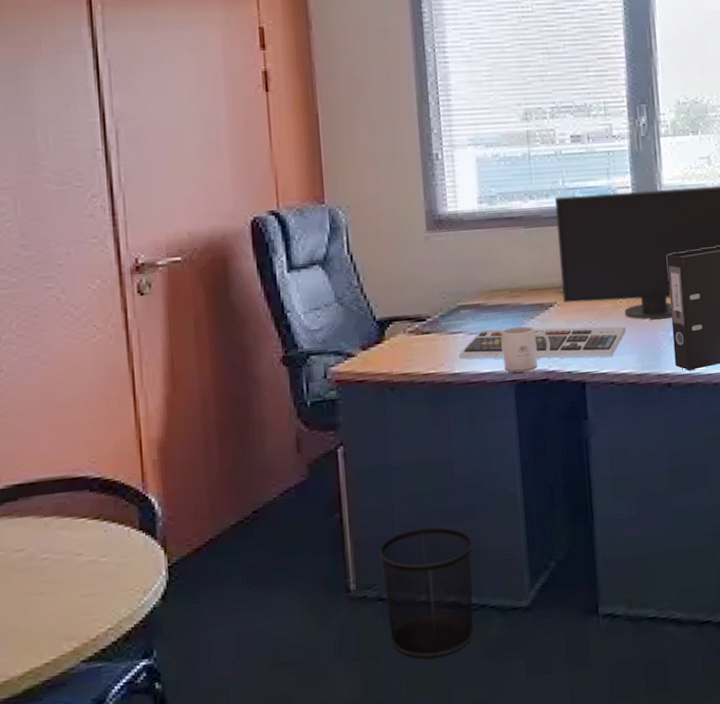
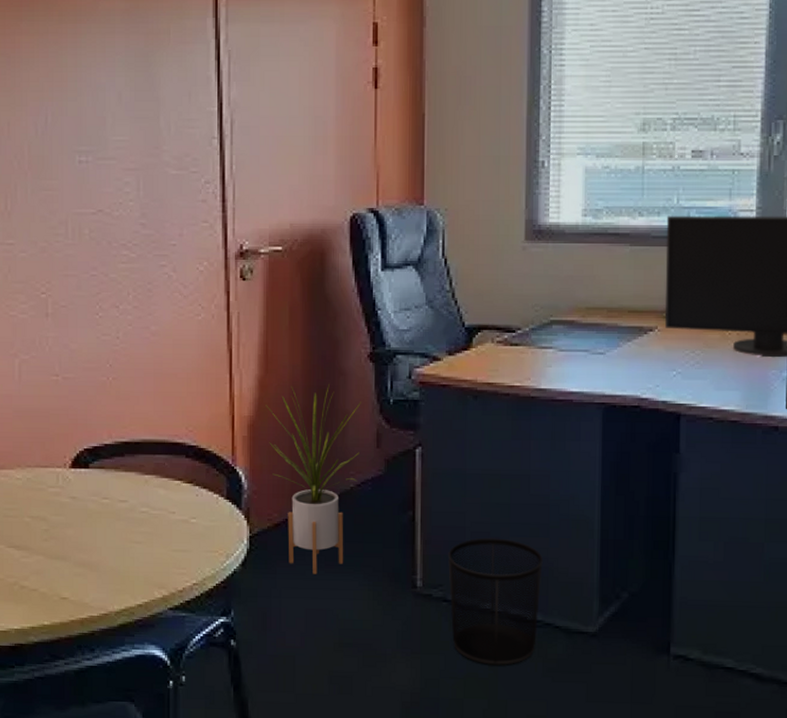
house plant: none [175,394,280,596] -> present [266,384,361,574]
computer keyboard: present [459,326,627,360] -> none [547,347,733,392]
mug: present [500,326,550,373] -> none [592,348,646,397]

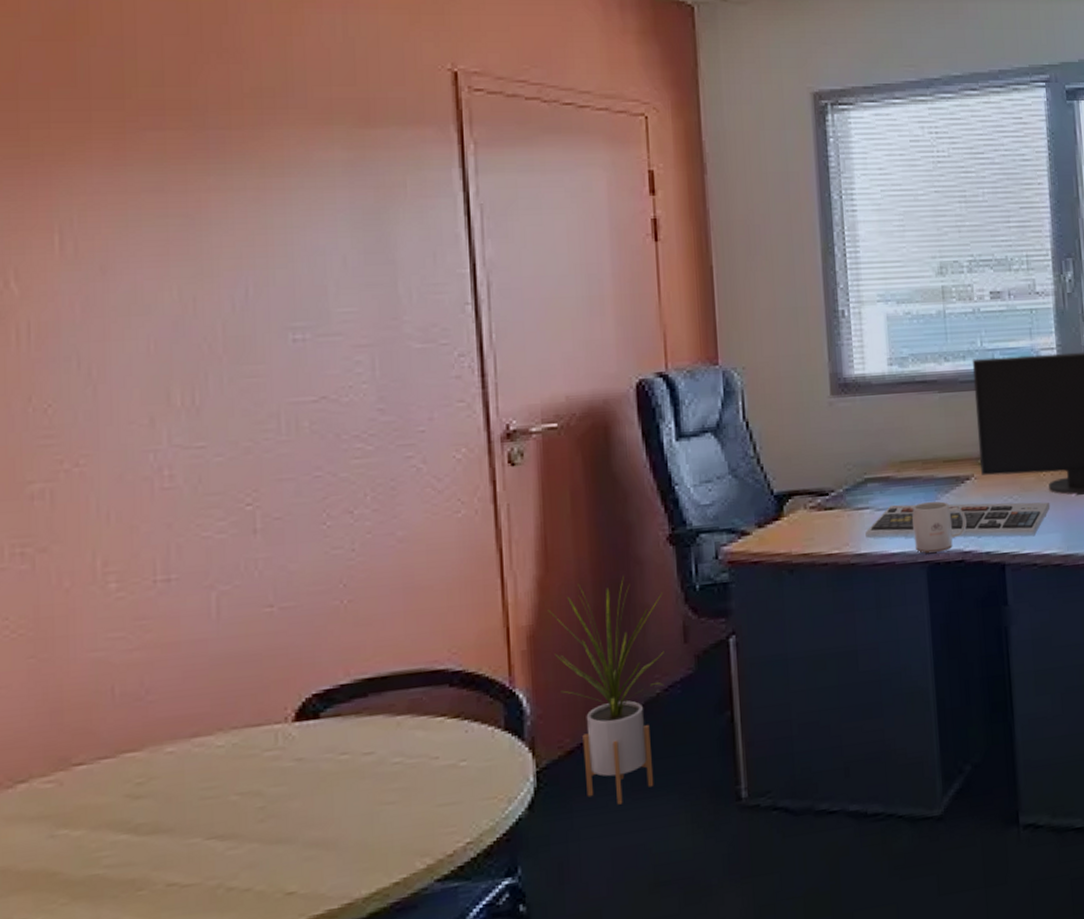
waste bin: present [448,538,543,665] -> none [774,726,879,876]
computer keyboard: none [547,347,733,392] -> present [865,502,1051,539]
mug: none [592,348,646,397] -> present [911,501,967,554]

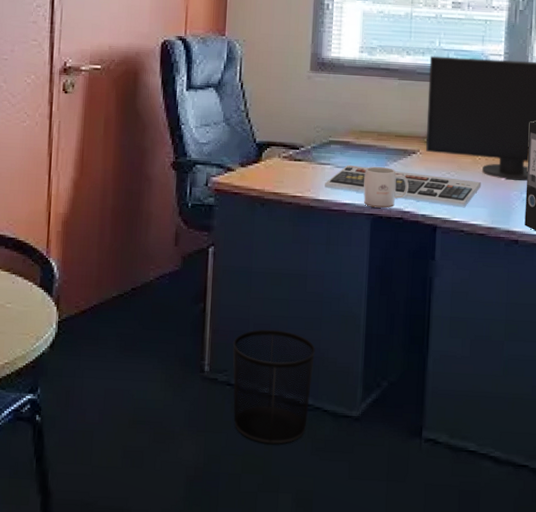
house plant: present [548,576,664,805] -> none [79,188,163,358]
waste bin: none [774,726,879,876] -> present [233,329,315,444]

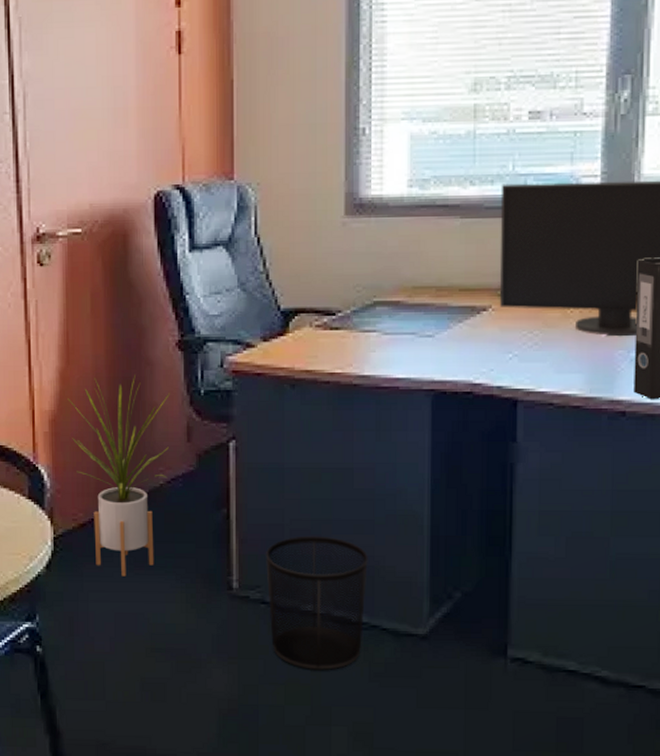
house plant: none [79,188,163,358] -> present [67,375,170,576]
computer keyboard: present [325,164,482,208] -> none [370,330,575,375]
mug: present [363,167,409,209] -> none [419,330,479,382]

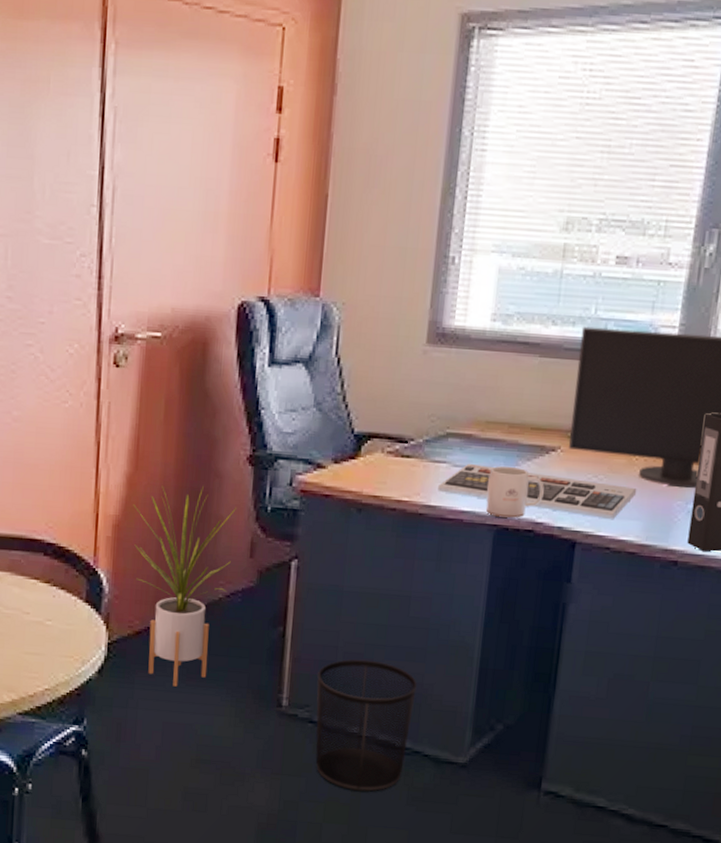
computer keyboard: none [370,330,575,375] -> present [438,463,637,520]
mug: none [419,330,479,382] -> present [485,466,544,519]

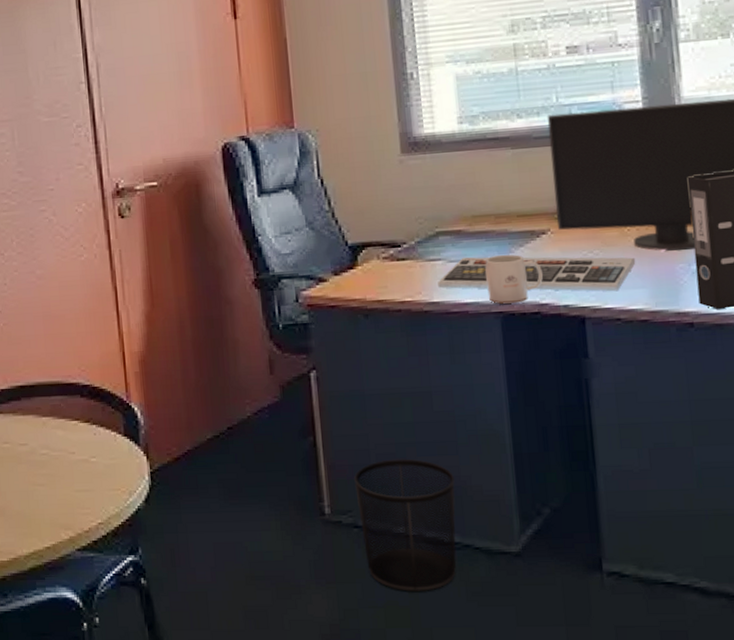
house plant: present [133,486,236,687] -> none [155,314,253,507]

